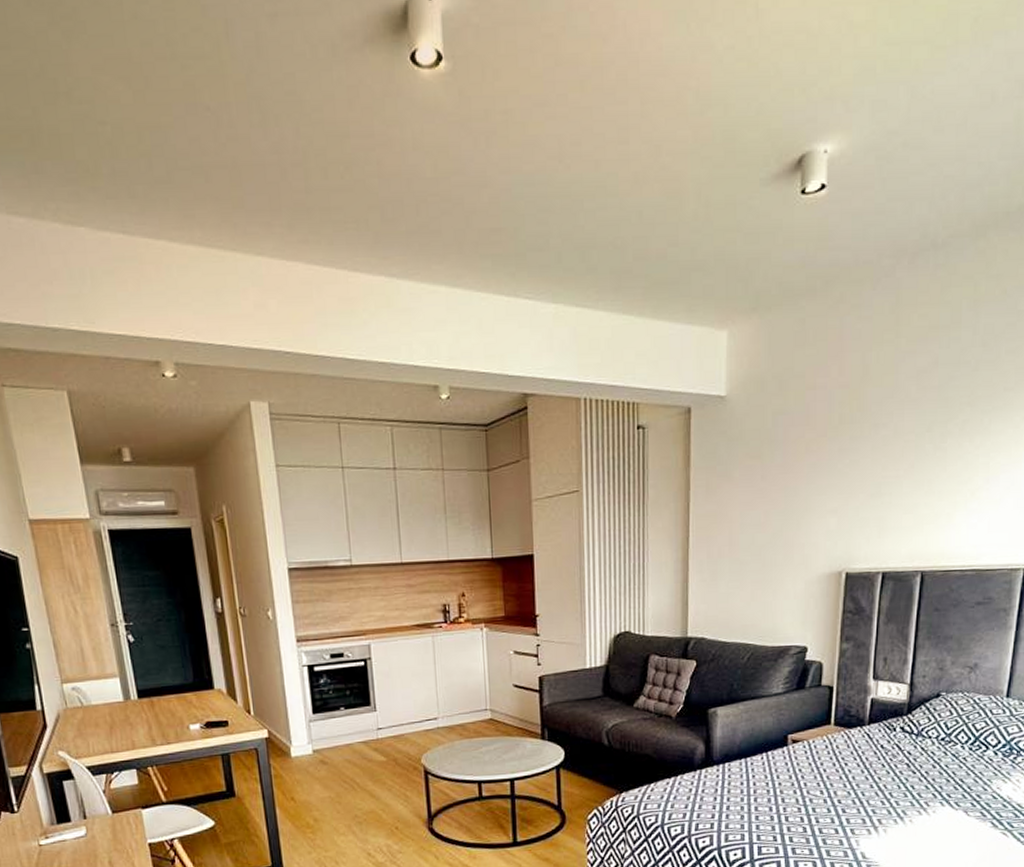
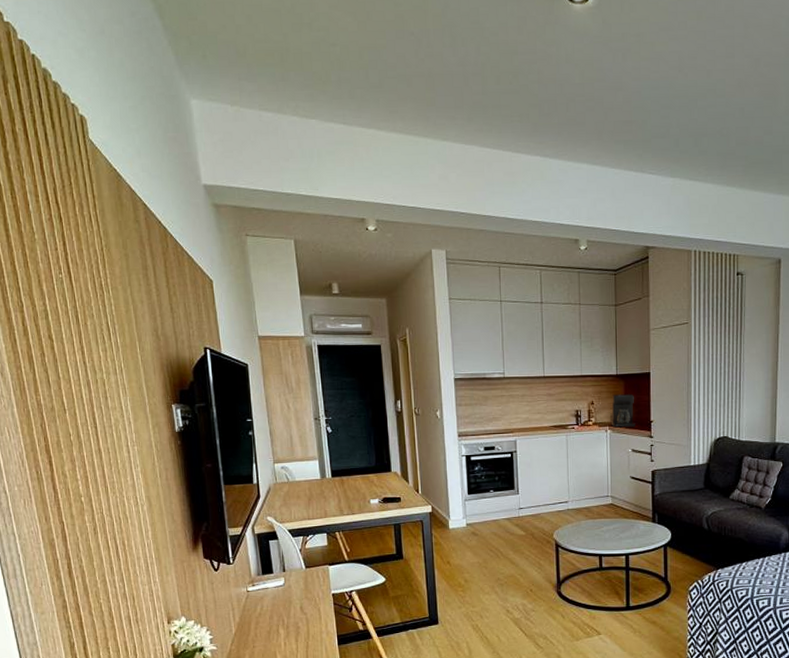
coffee maker: none [486,581,518,625] -> present [611,393,636,428]

